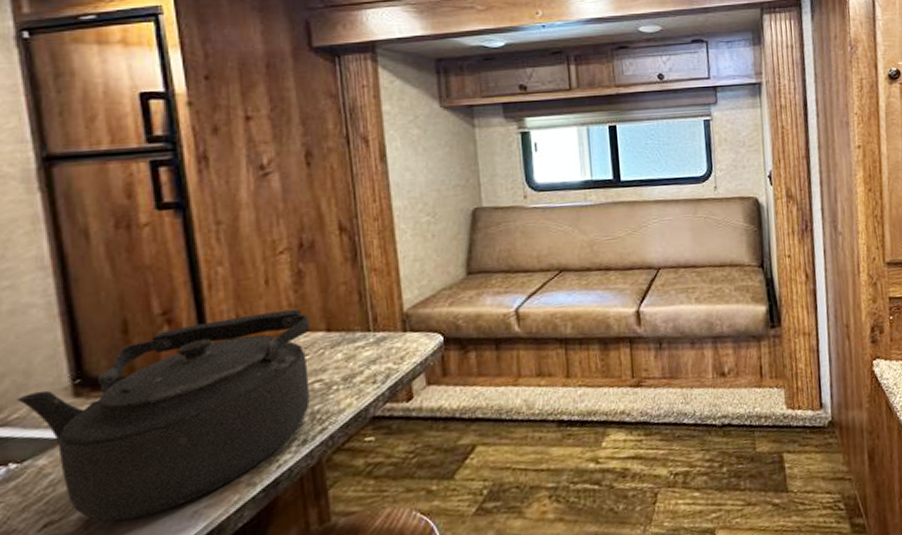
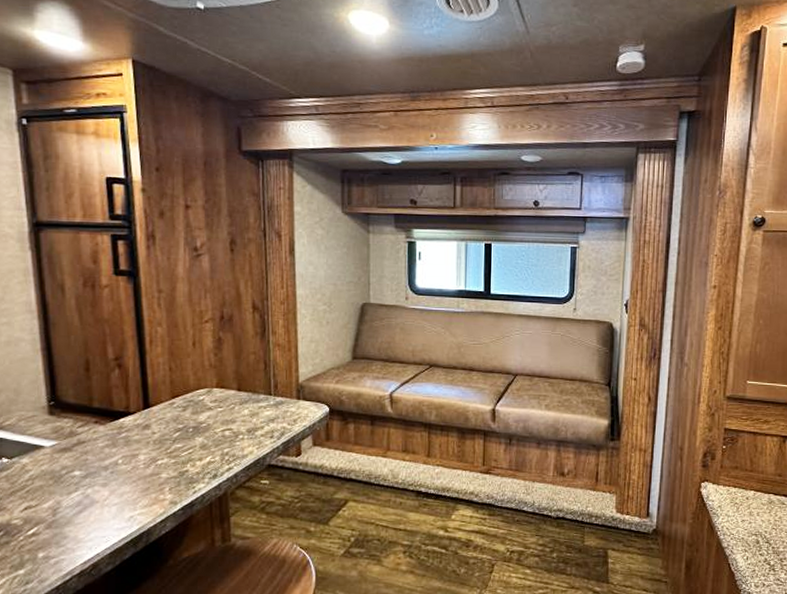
kettle: present [17,308,310,522] -> none [9,368,225,514]

